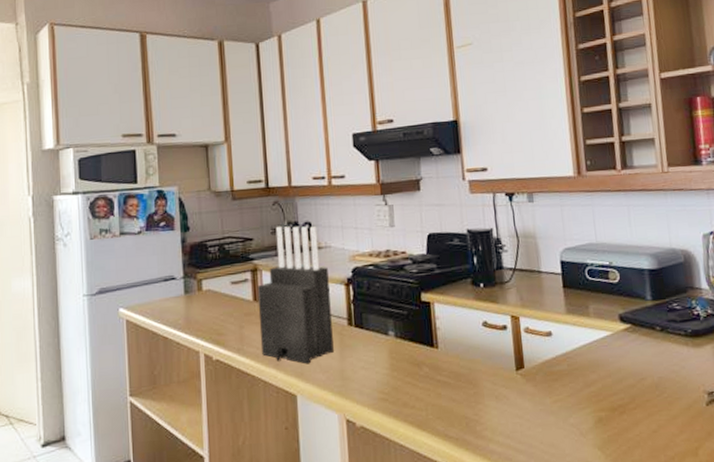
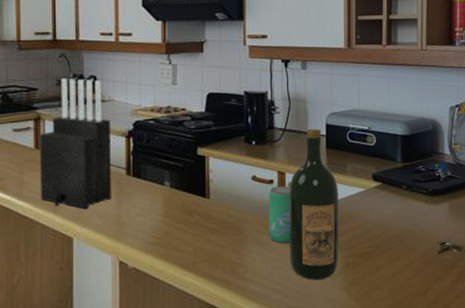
beverage can: none [503,331,531,397] -> present [268,186,291,244]
wine bottle: none [525,266,589,438] -> present [288,128,339,280]

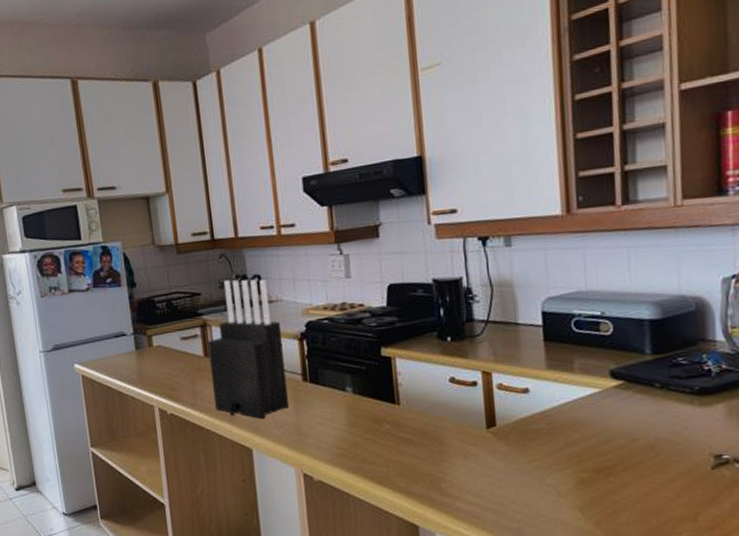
beverage can: present [268,186,291,244] -> none [472,388,503,456]
wine bottle: present [288,128,339,280] -> none [498,317,569,498]

